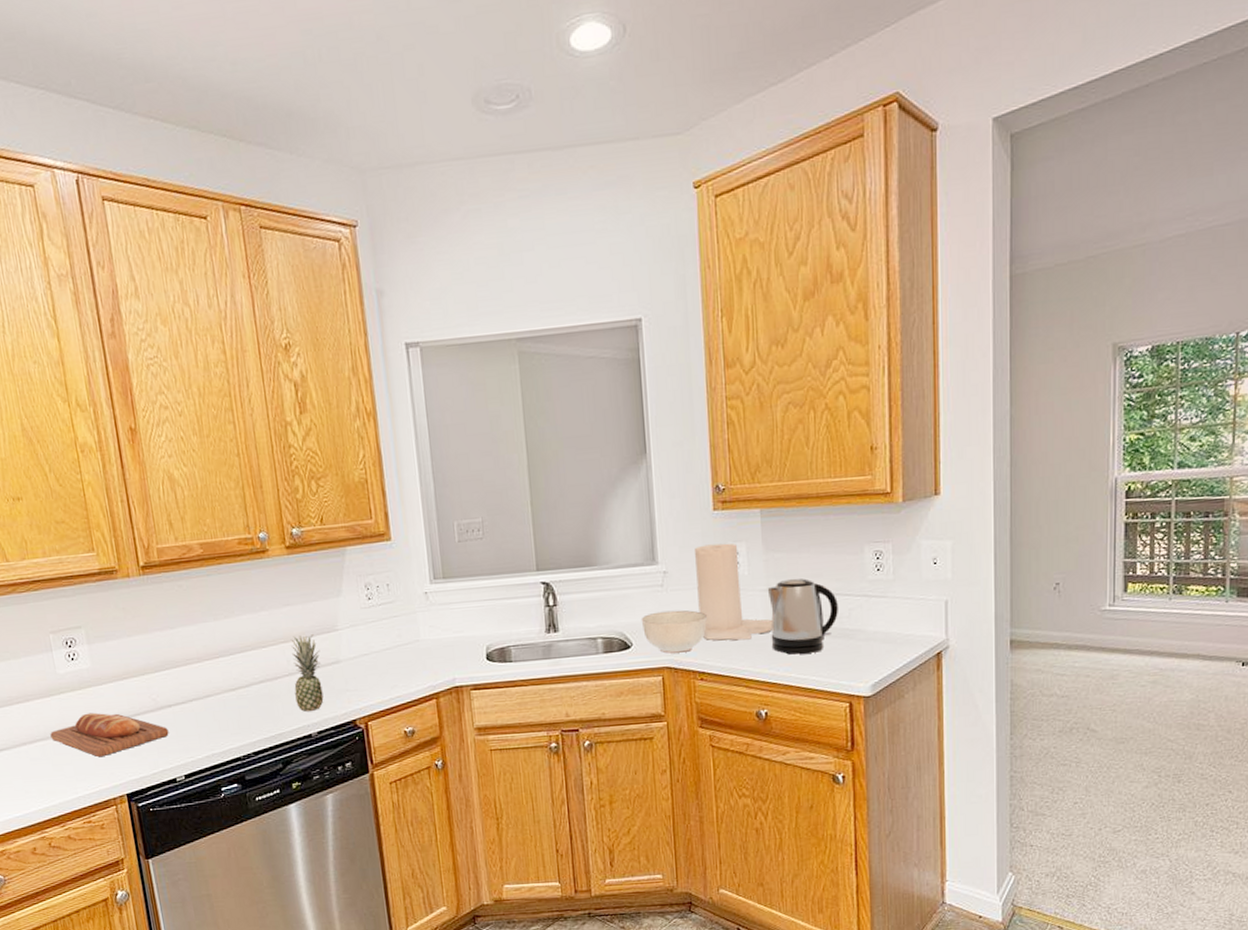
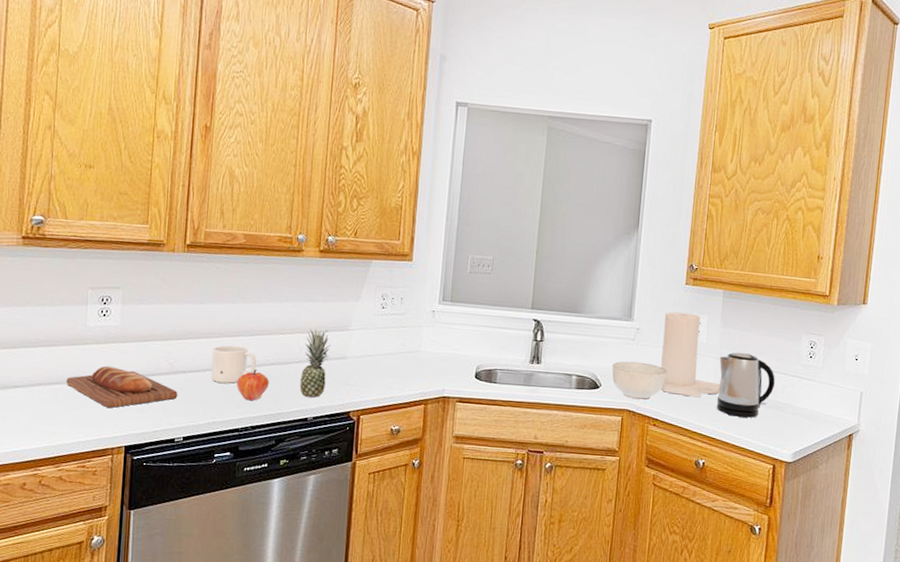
mug: none [193,667,245,712] -> present [211,345,257,384]
fruit: none [227,690,263,726] -> present [237,369,270,401]

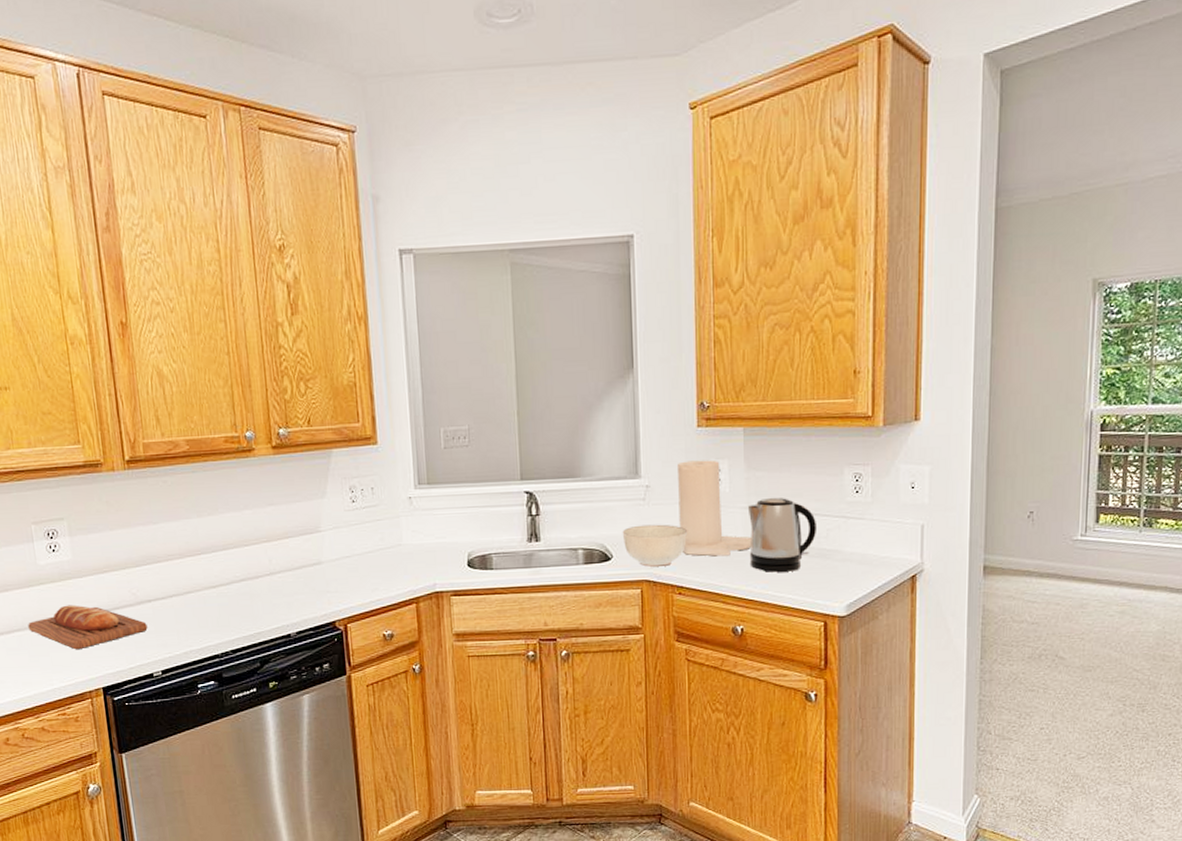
mug: present [211,345,257,384] -> none [174,564,225,609]
fruit: present [237,369,270,401] -> none [207,588,243,623]
fruit: present [300,329,331,399] -> none [273,535,304,612]

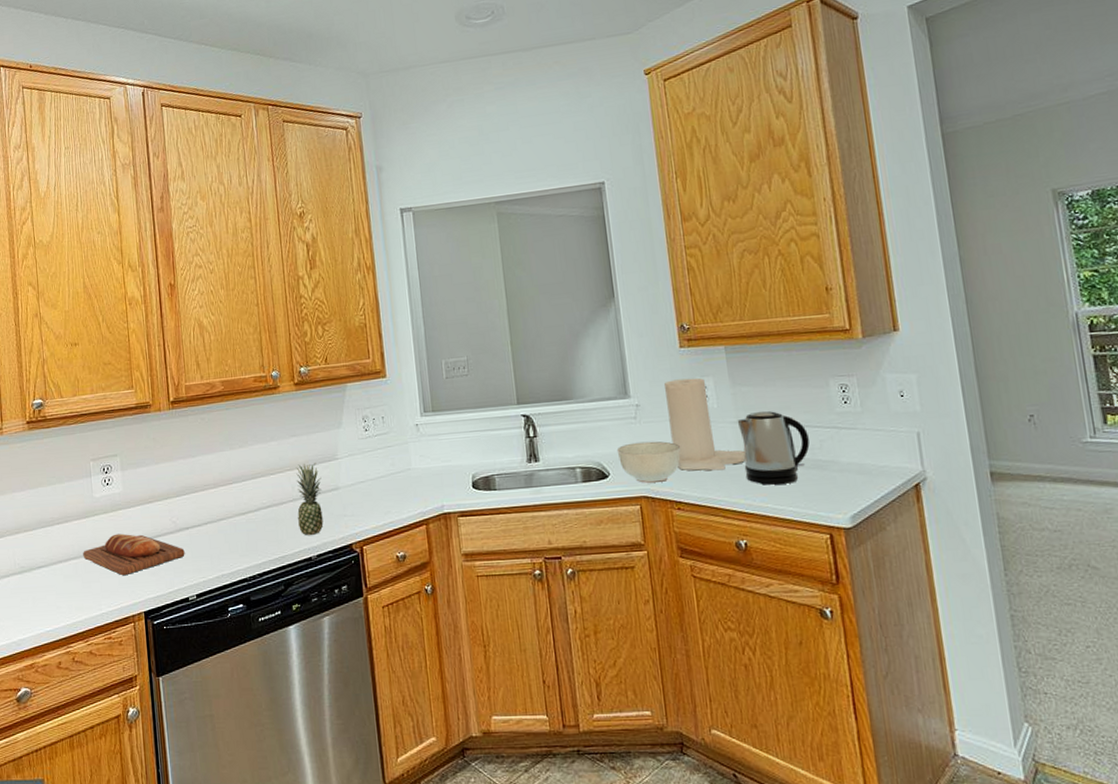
fruit: none [273,535,304,612] -> present [296,463,324,536]

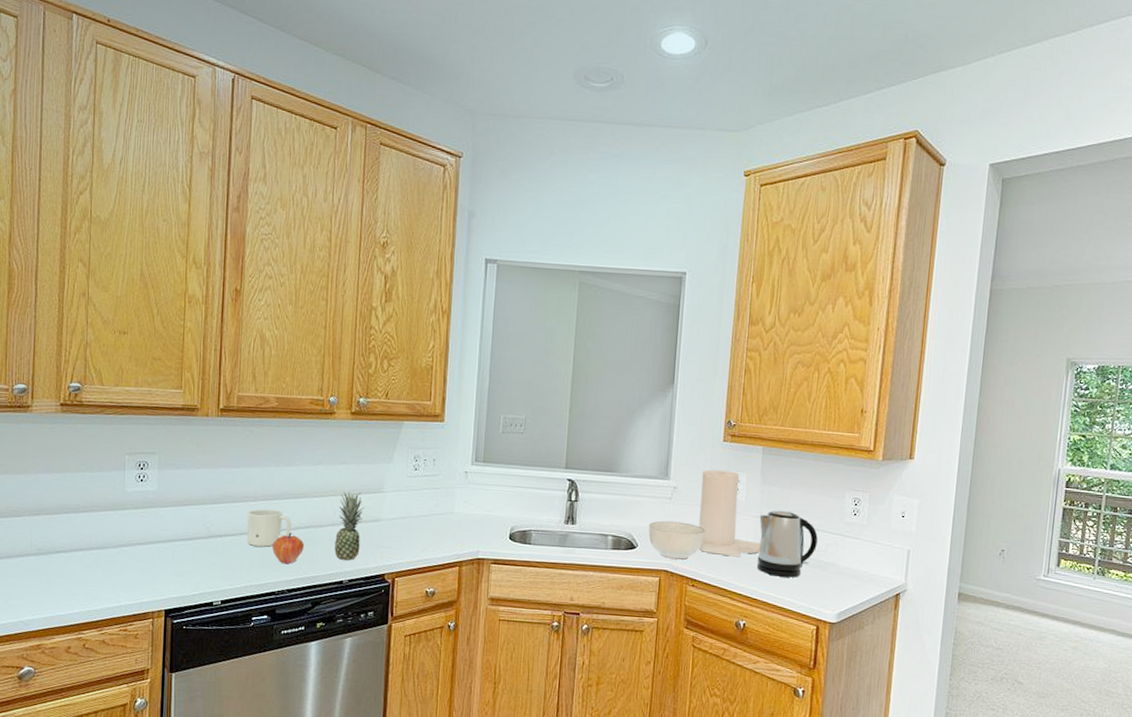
bread loaf: present [83,533,185,576] -> none [107,530,215,573]
mug: none [209,493,254,535] -> present [246,508,291,548]
fruit: none [238,514,269,548] -> present [272,532,305,564]

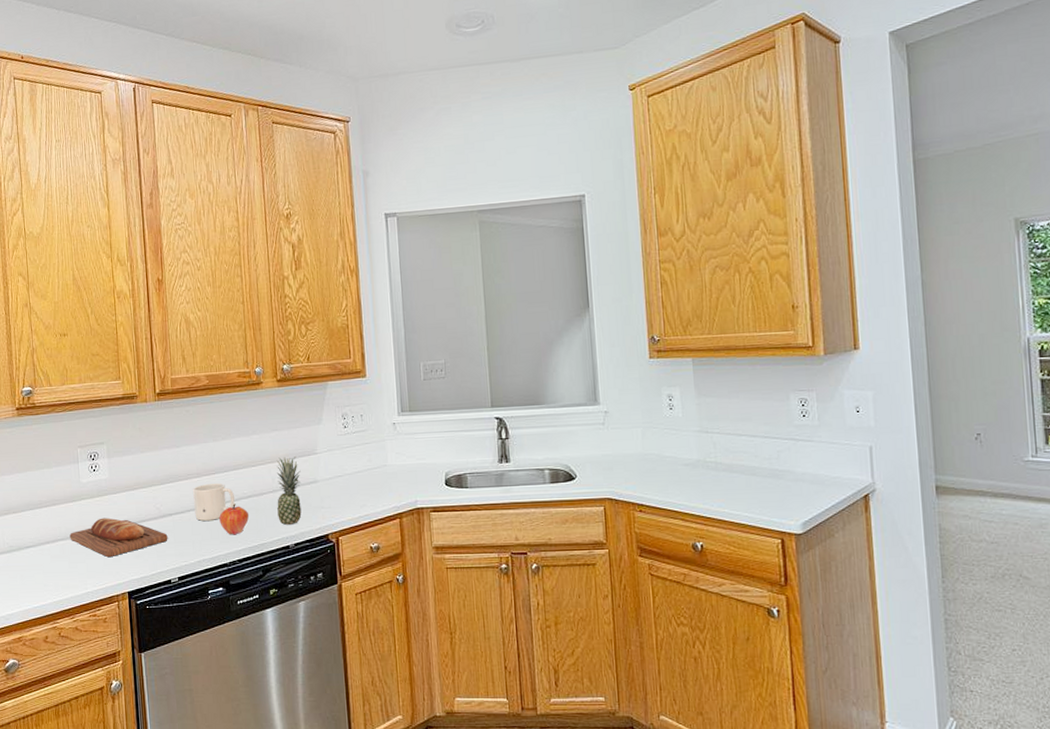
bread loaf: none [107,530,215,573] -> present [70,517,168,558]
bowl: present [648,520,706,560] -> none [584,446,646,486]
paper towel: present [699,469,761,557] -> none [633,387,707,477]
kettle: present [756,510,818,578] -> none [700,421,768,491]

